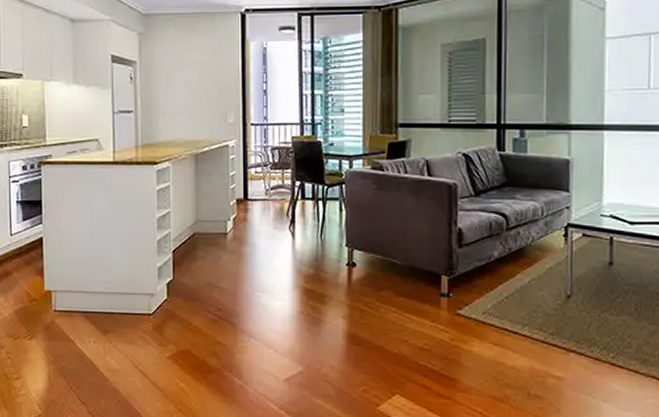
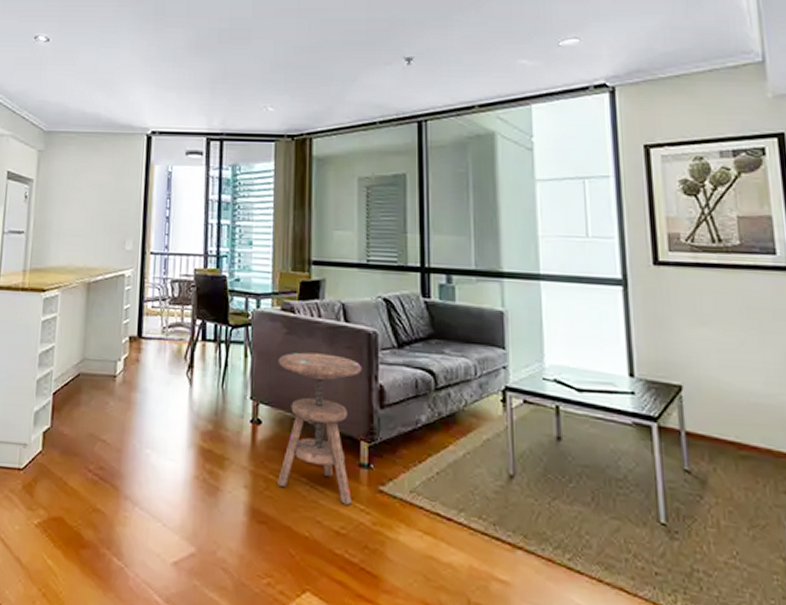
side table: none [369,204,444,327] -> present [278,352,362,505]

